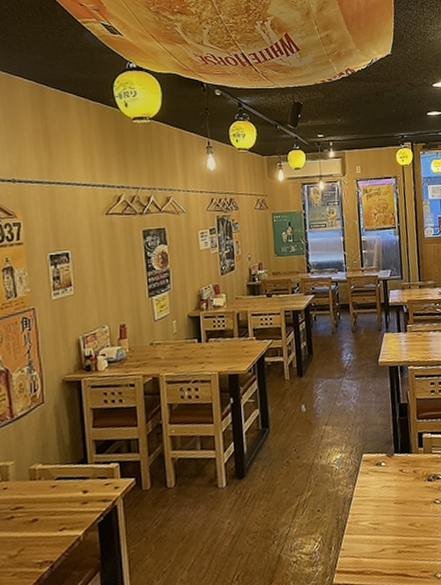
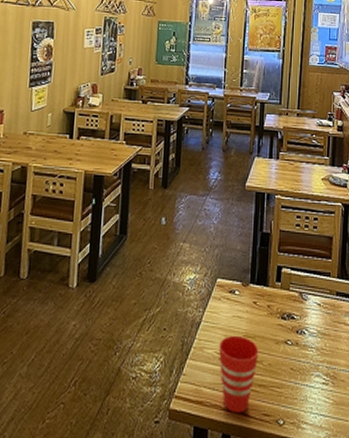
cup: none [372,503,411,576] -> present [219,335,259,414]

